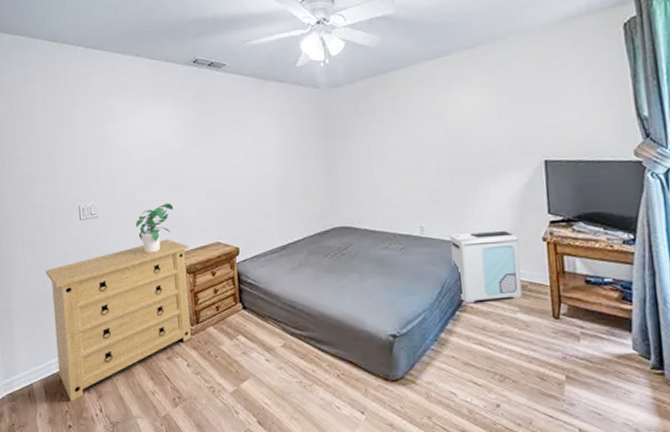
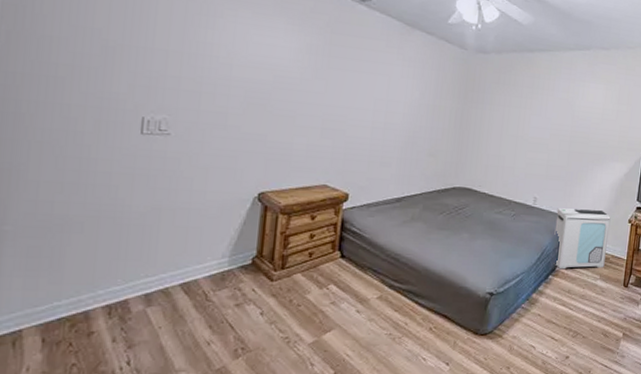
dresser: present [45,239,192,401] -> none [70,172,288,352]
potted plant: present [135,203,174,253] -> none [221,133,277,187]

